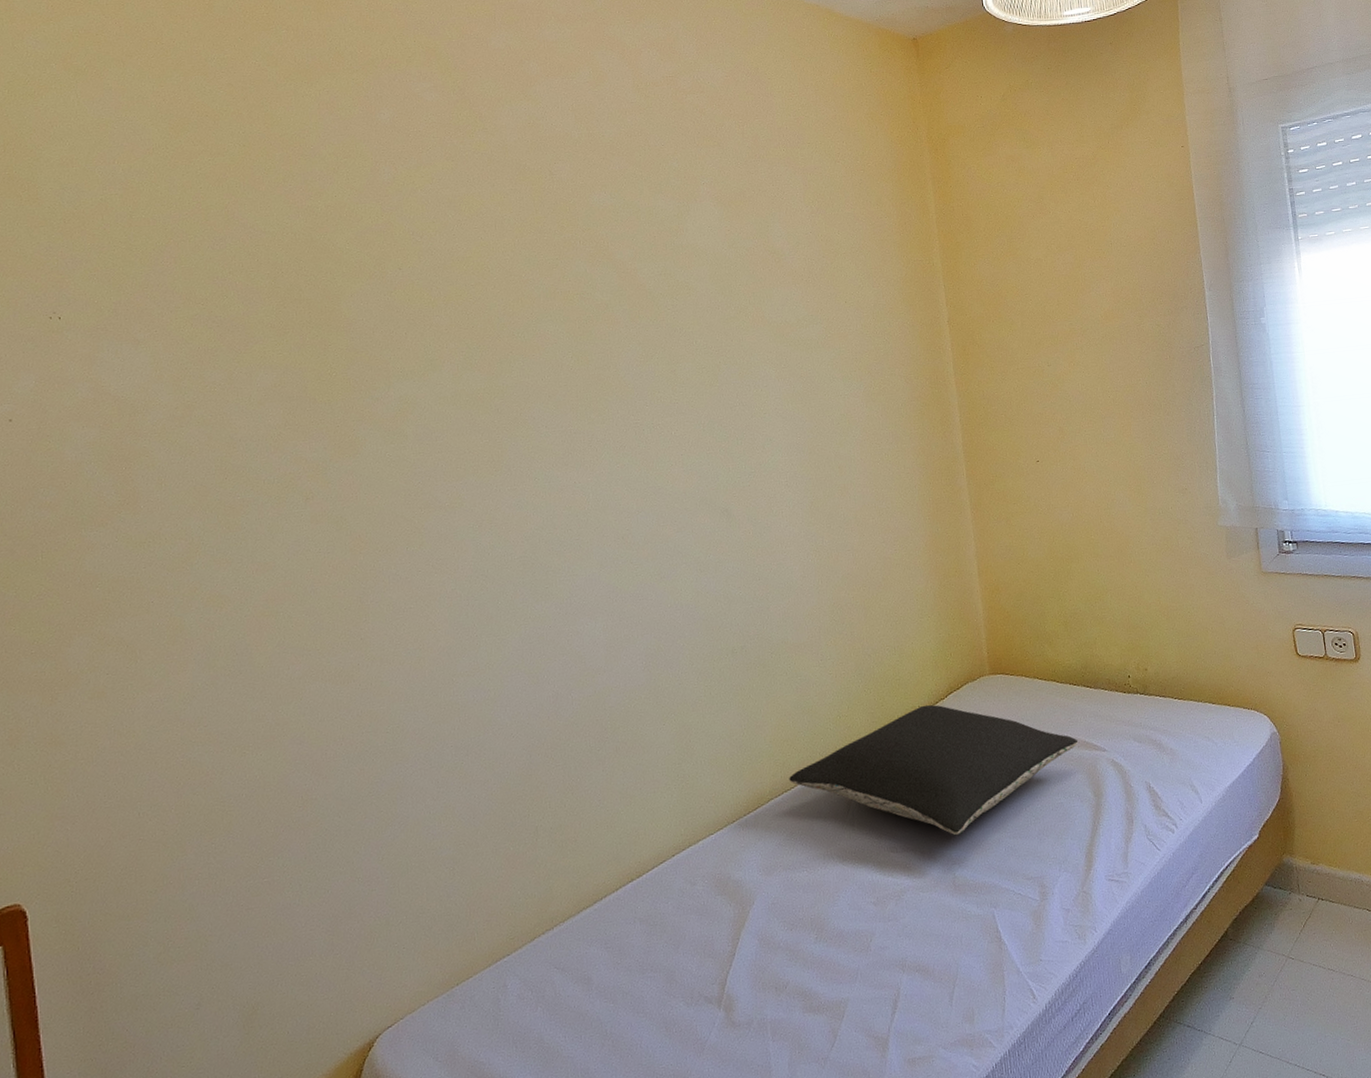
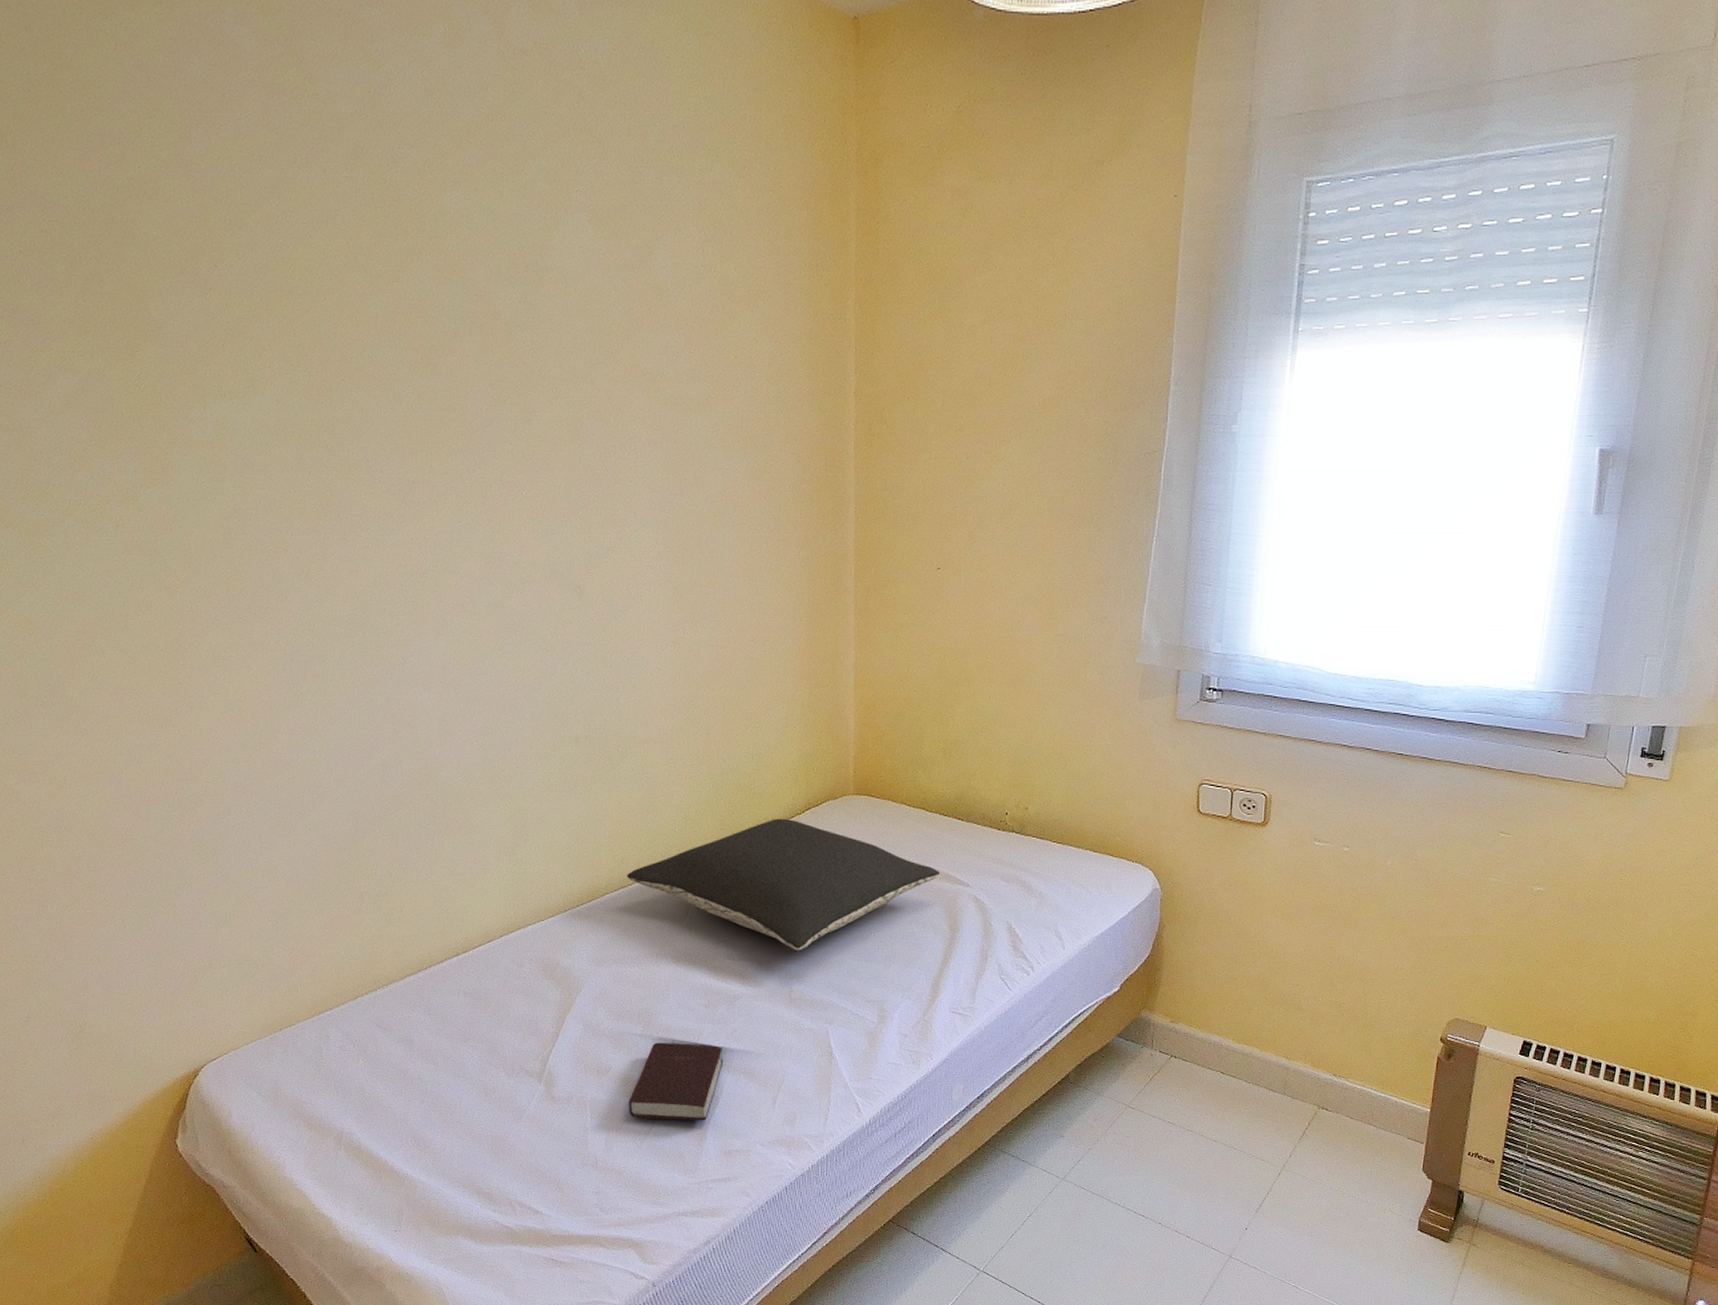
book: none [808,945,898,1035] -> present [628,1042,724,1121]

